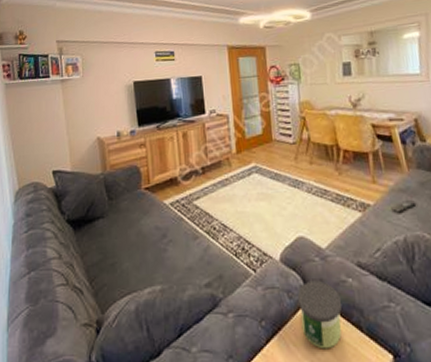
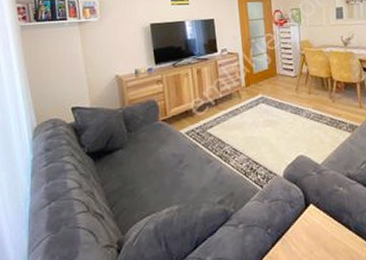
candle: present [297,280,342,349] -> none [297,191,335,248]

